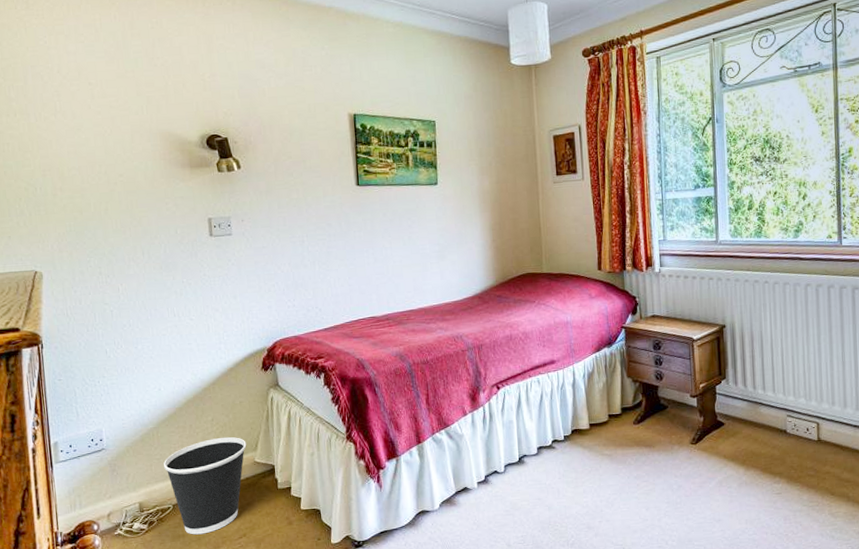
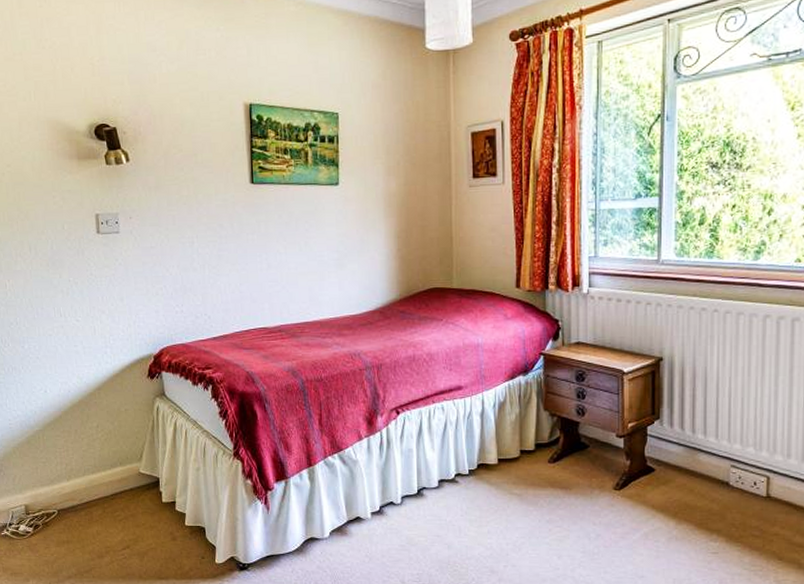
wastebasket: present [164,437,247,535] -> none [49,445,132,542]

